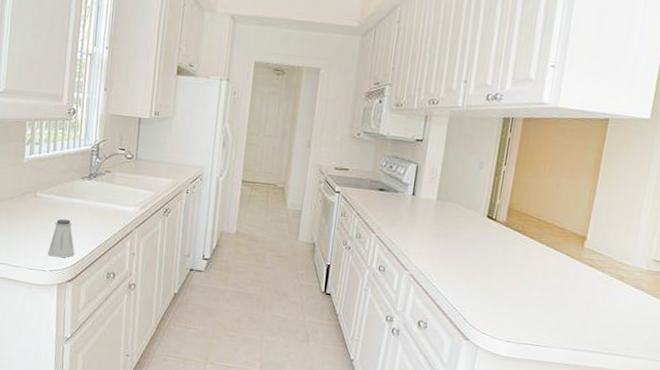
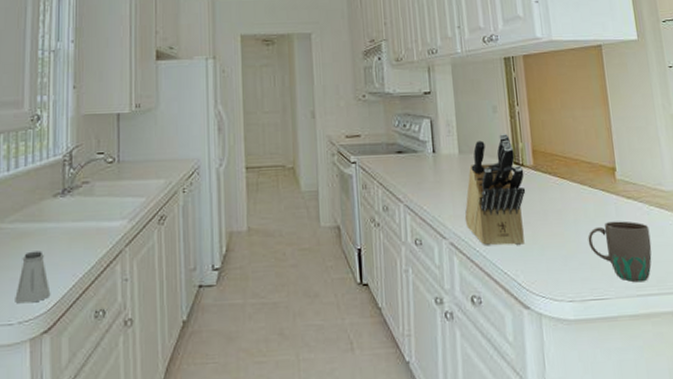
knife block: none [428,188,495,288] -> present [464,132,526,246]
mug: none [539,283,603,340] -> present [588,221,652,283]

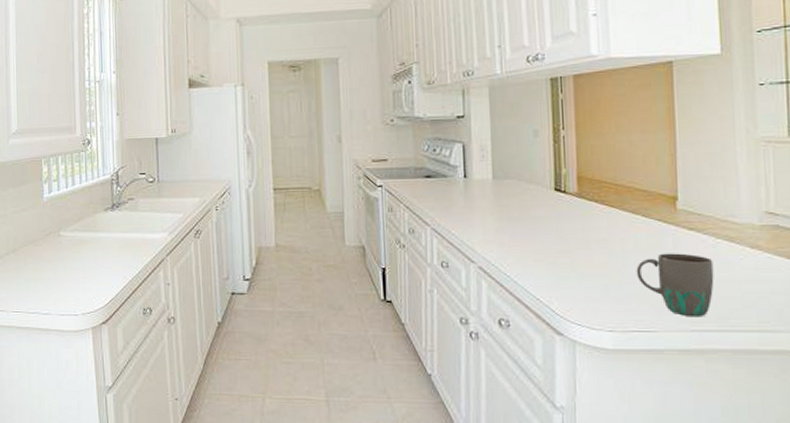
saltshaker: present [15,251,51,304] -> none [78,256,107,299]
knife block: present [464,132,526,246] -> none [495,158,567,273]

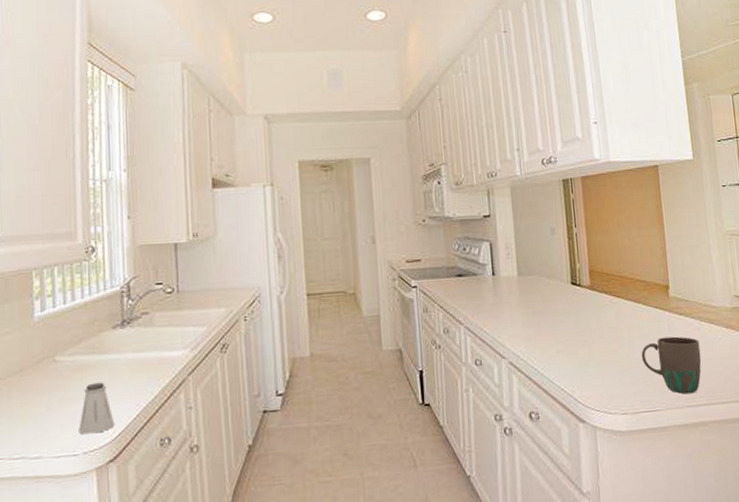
saltshaker: none [78,256,107,299] -> present [79,382,115,435]

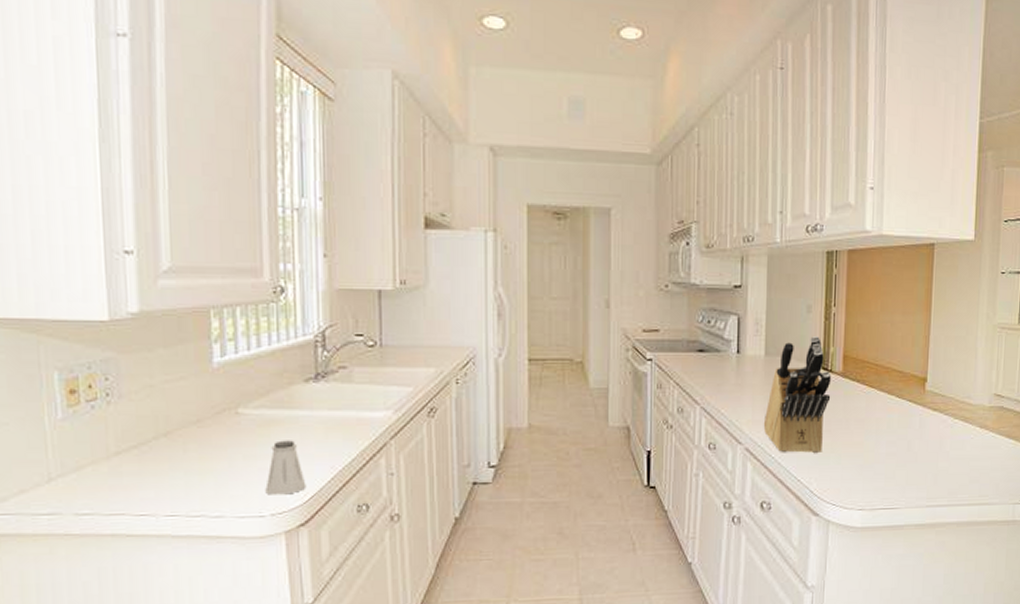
knife block: none [523,254,583,365] -> present [763,335,832,454]
mug: present [641,336,702,394] -> none [887,433,950,494]

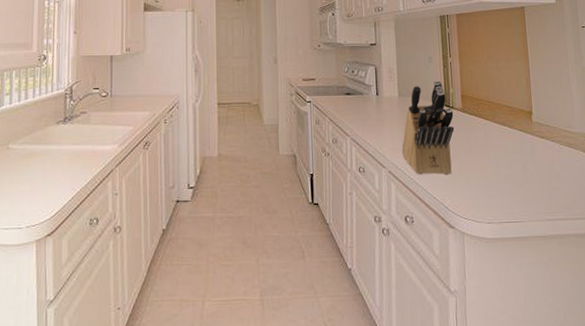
saltshaker: present [265,440,307,495] -> none [24,168,54,211]

